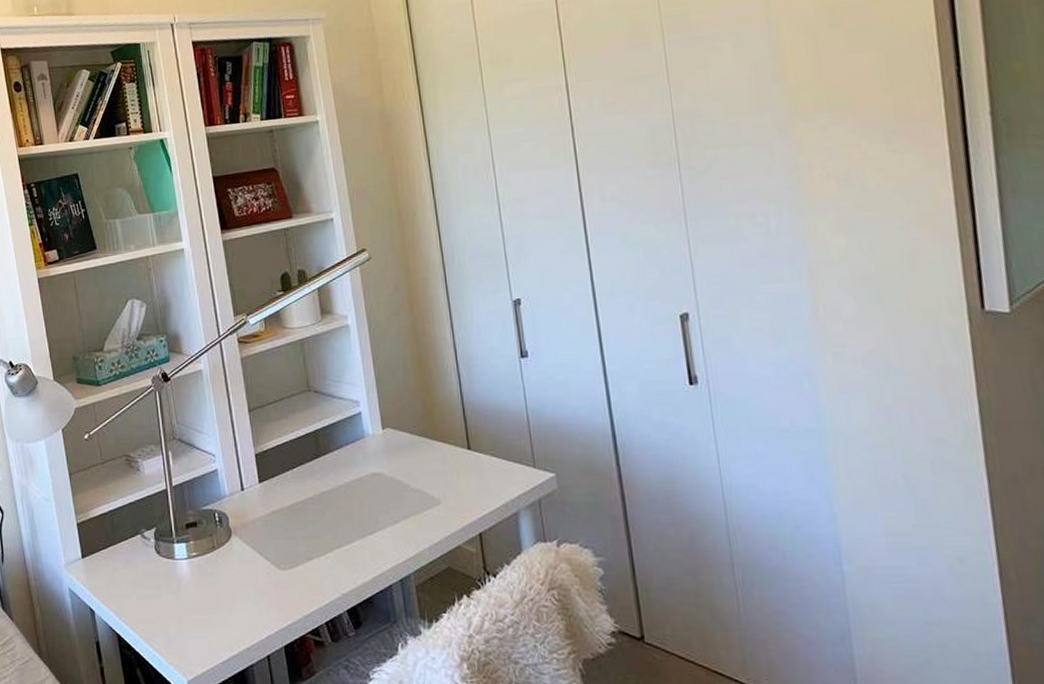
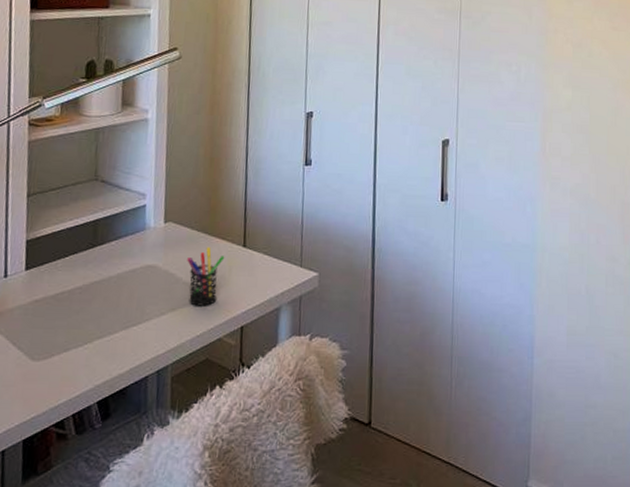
pen holder: none [411,452,450,513] -> present [187,247,225,306]

